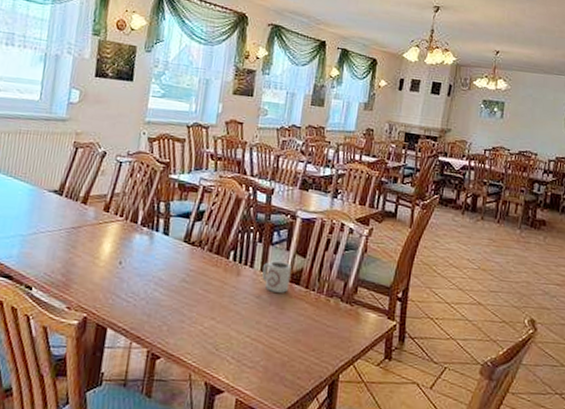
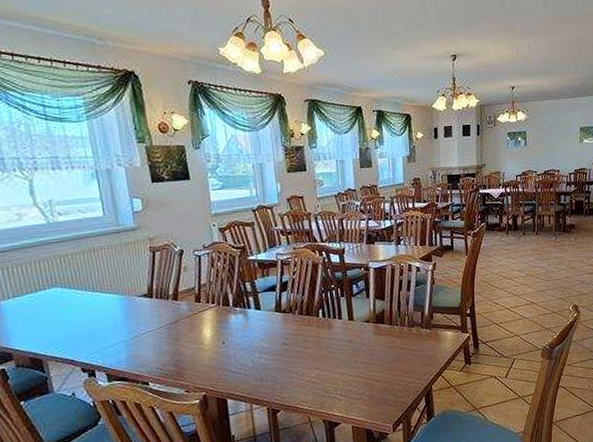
cup: present [262,260,291,293] -> none [350,307,376,335]

